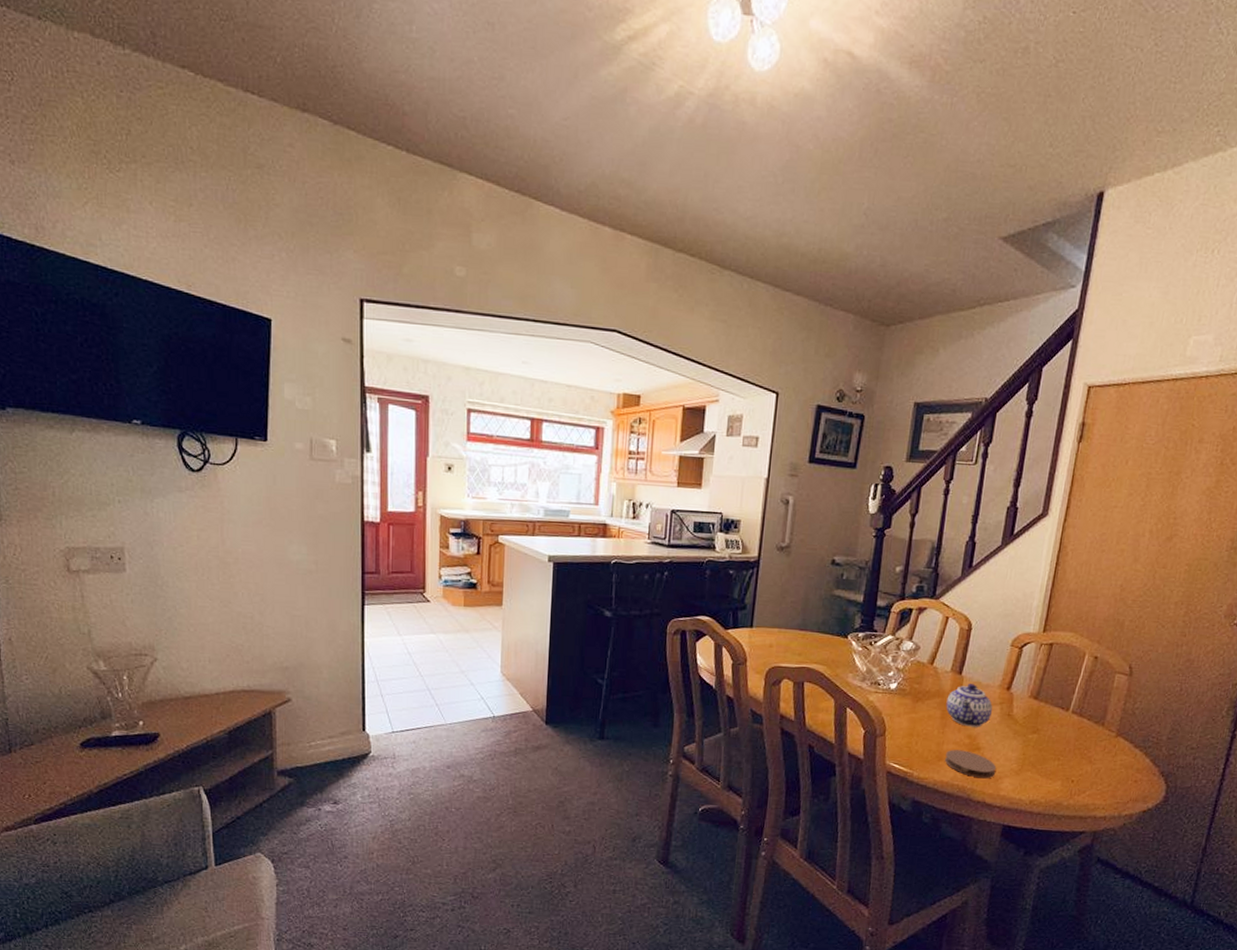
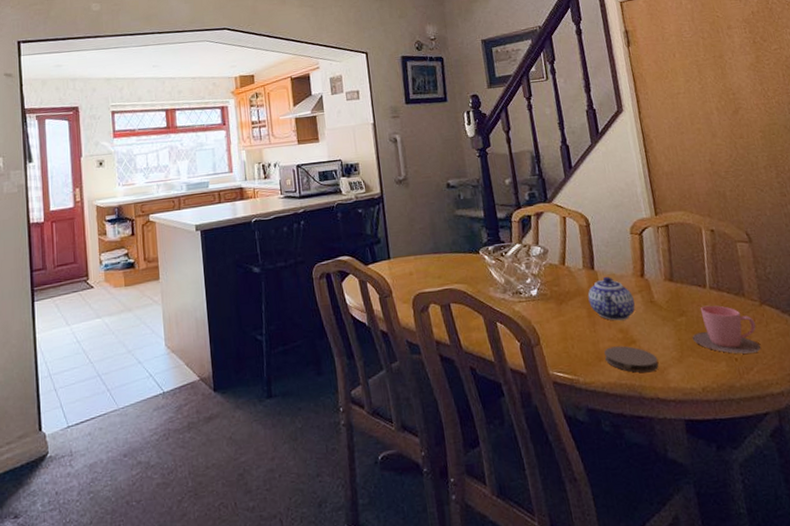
cup: none [1037,727,1104,778] -> present [692,305,761,354]

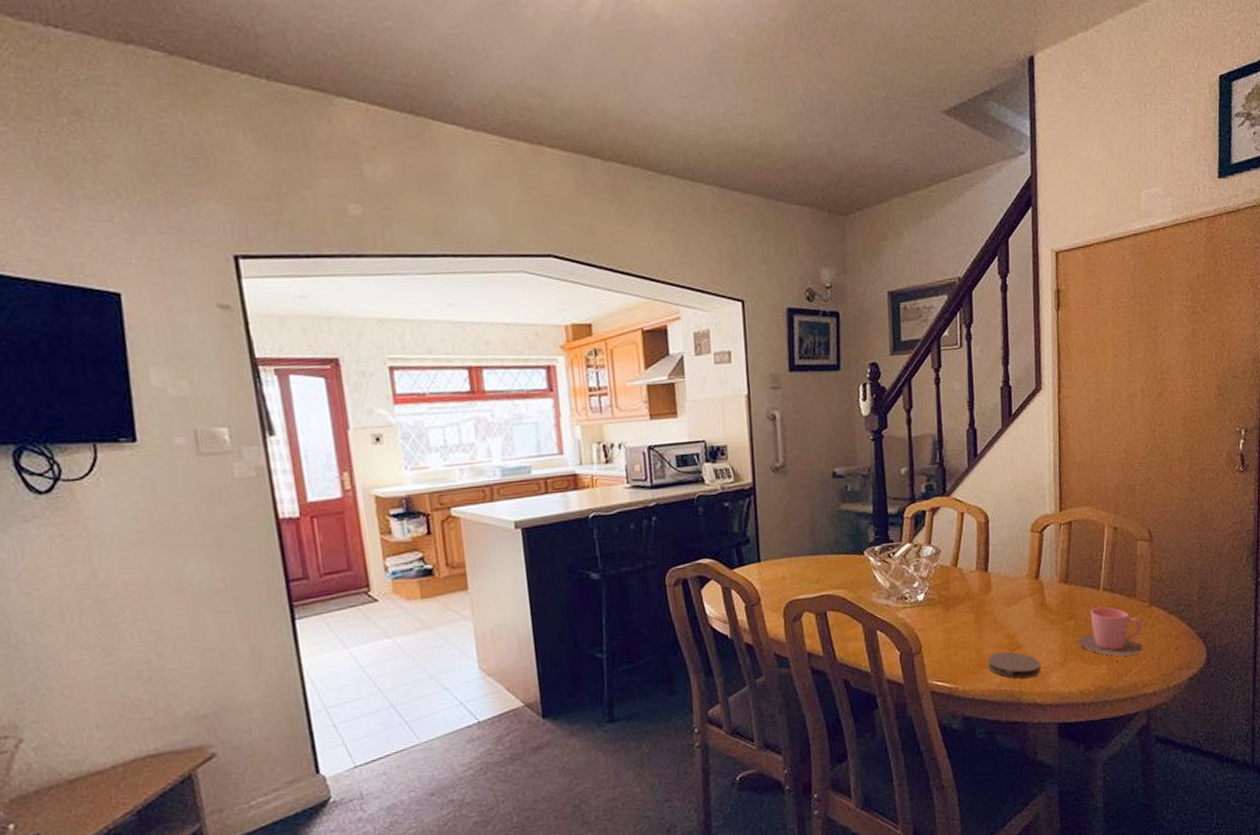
teapot: present [588,277,636,321] -> none [977,579,1025,626]

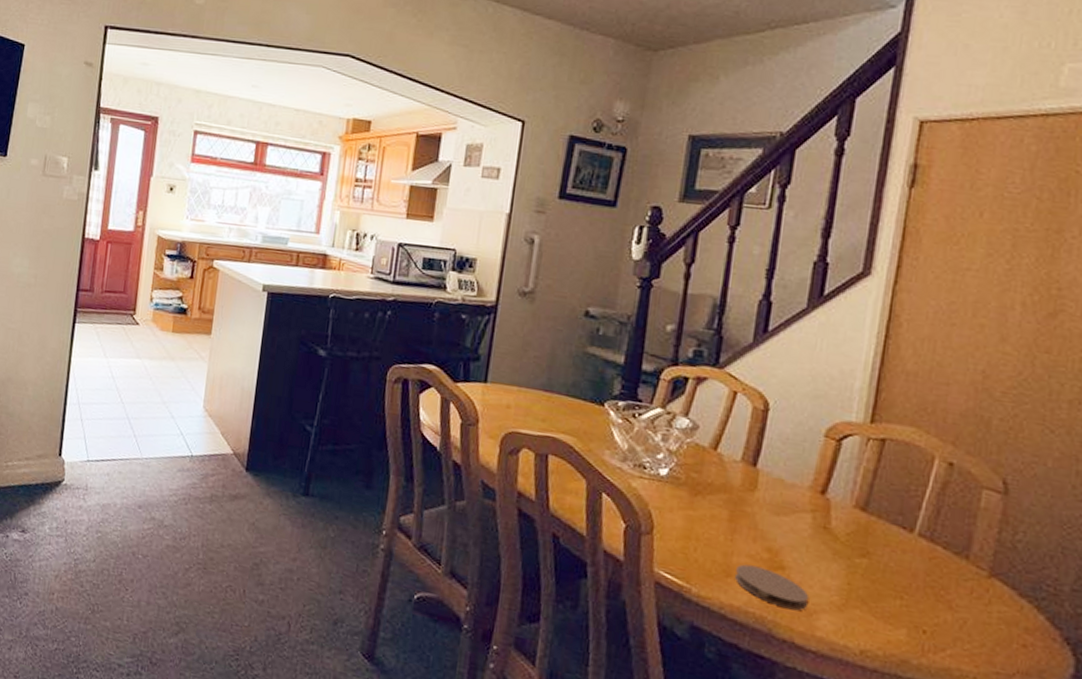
cup: present [1077,607,1142,656] -> none [868,553,971,633]

